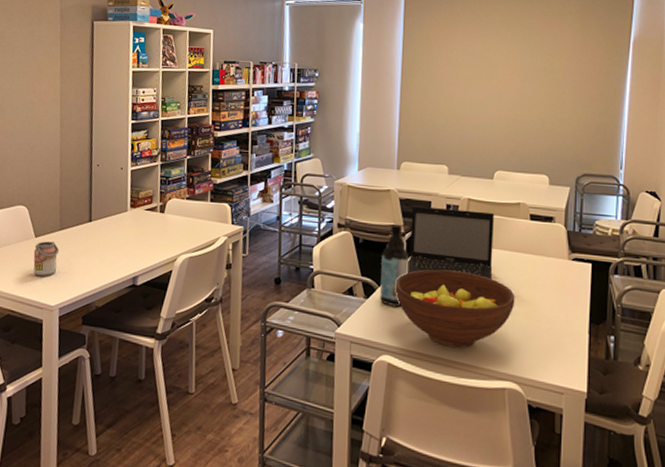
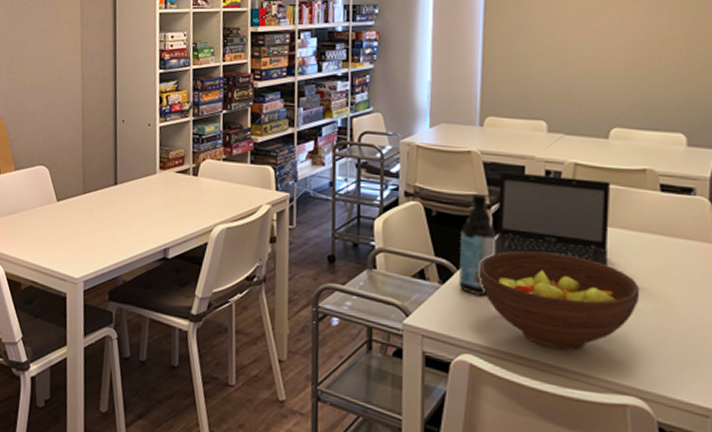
beverage can: present [33,241,60,277] -> none [55,206,83,246]

